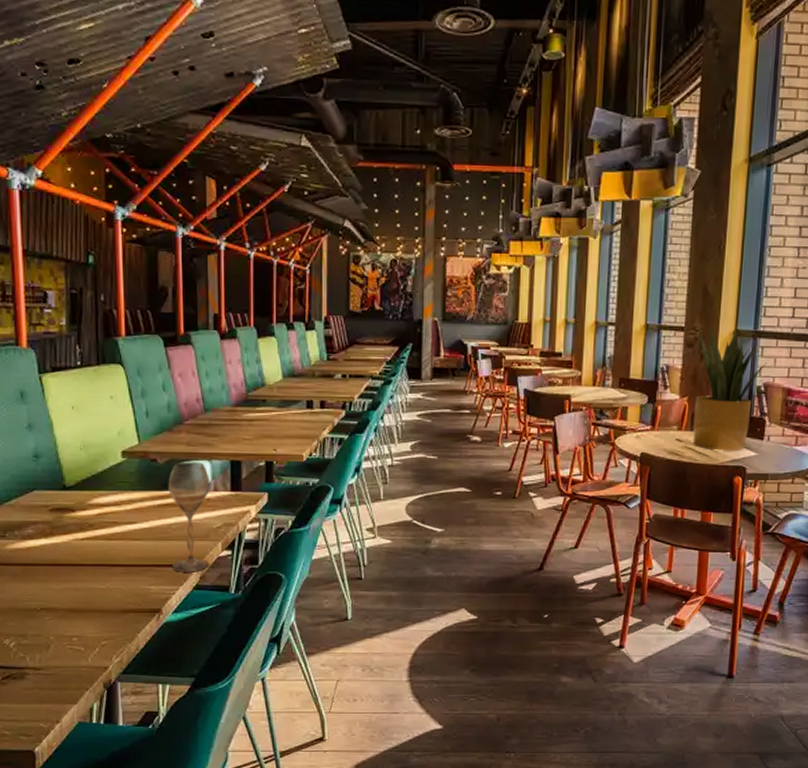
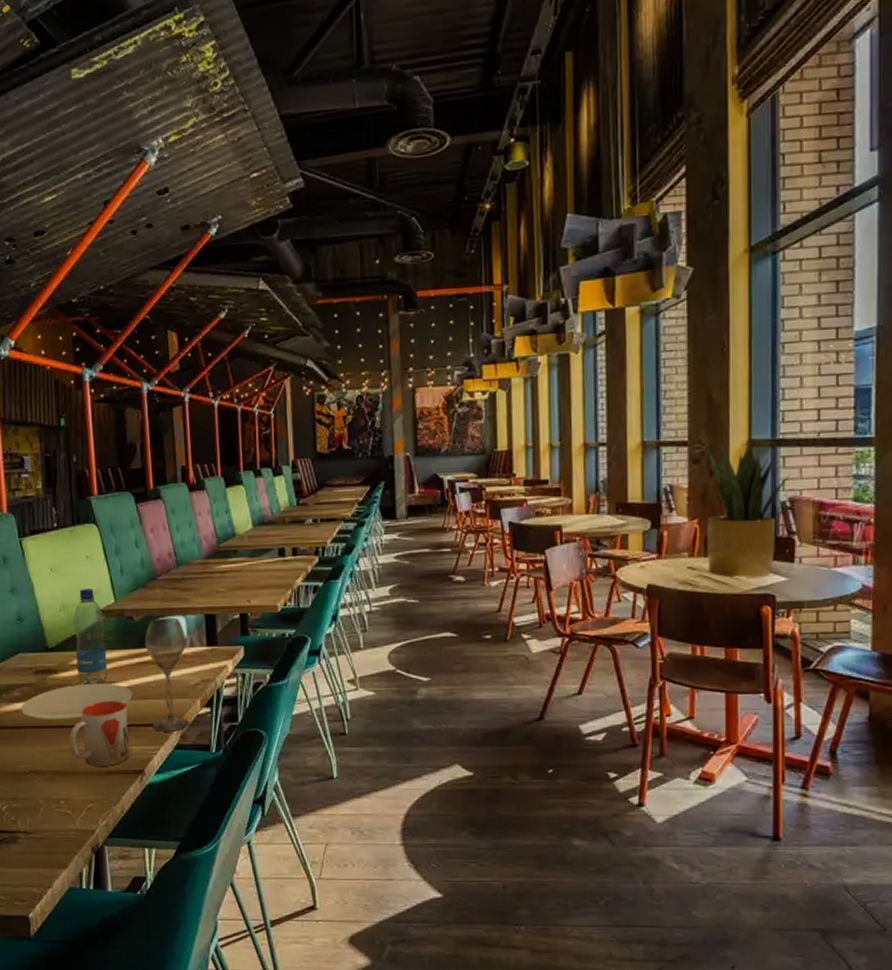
plate: none [34,523,153,559] -> present [20,683,133,721]
mug: none [84,540,148,606] -> present [69,700,131,768]
bottle: none [94,429,129,526] -> present [73,589,108,686]

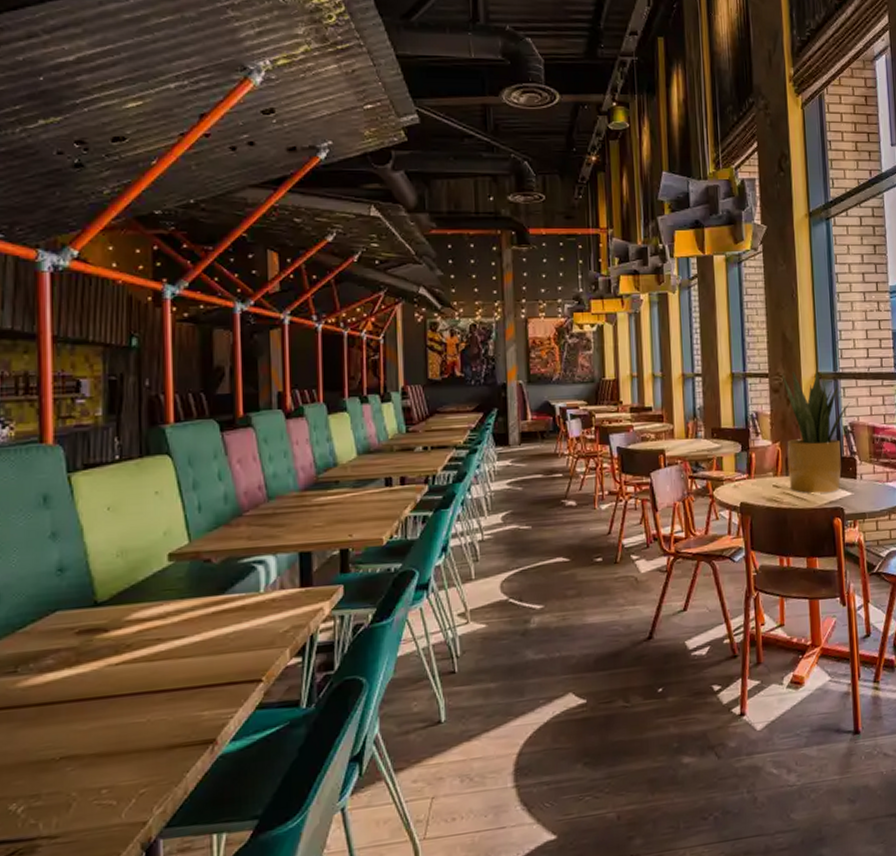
plate: present [20,683,133,721] -> none [54,638,206,692]
mug: present [69,700,131,768] -> none [118,658,200,742]
bottle: present [73,589,108,686] -> none [134,529,176,645]
wineglass: present [145,617,189,732] -> none [225,557,275,691]

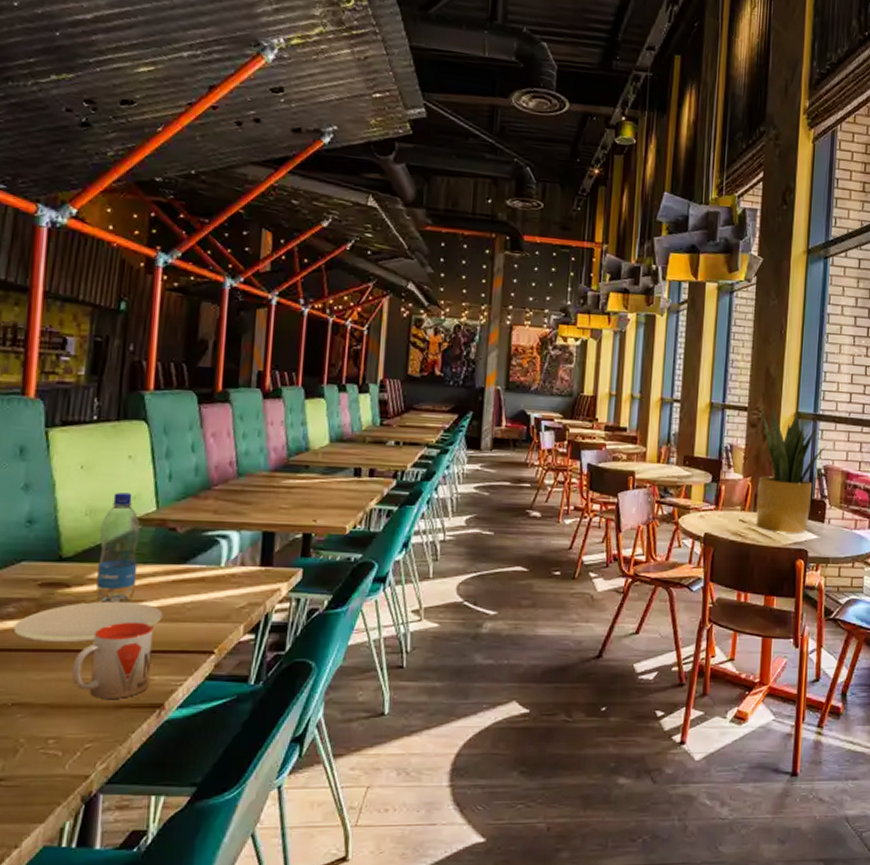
plate: none [54,638,206,692] -> present [13,601,163,643]
mug: none [118,658,200,742] -> present [71,622,154,700]
bottle: none [134,529,176,645] -> present [96,492,141,604]

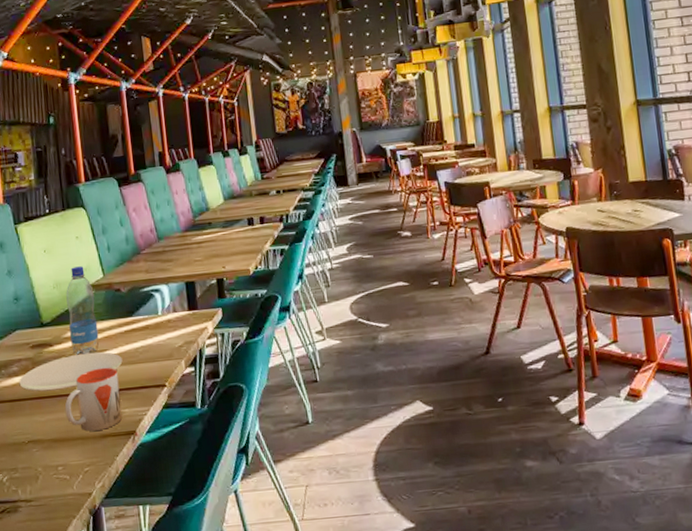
planter: present [755,405,826,534] -> none [599,93,673,216]

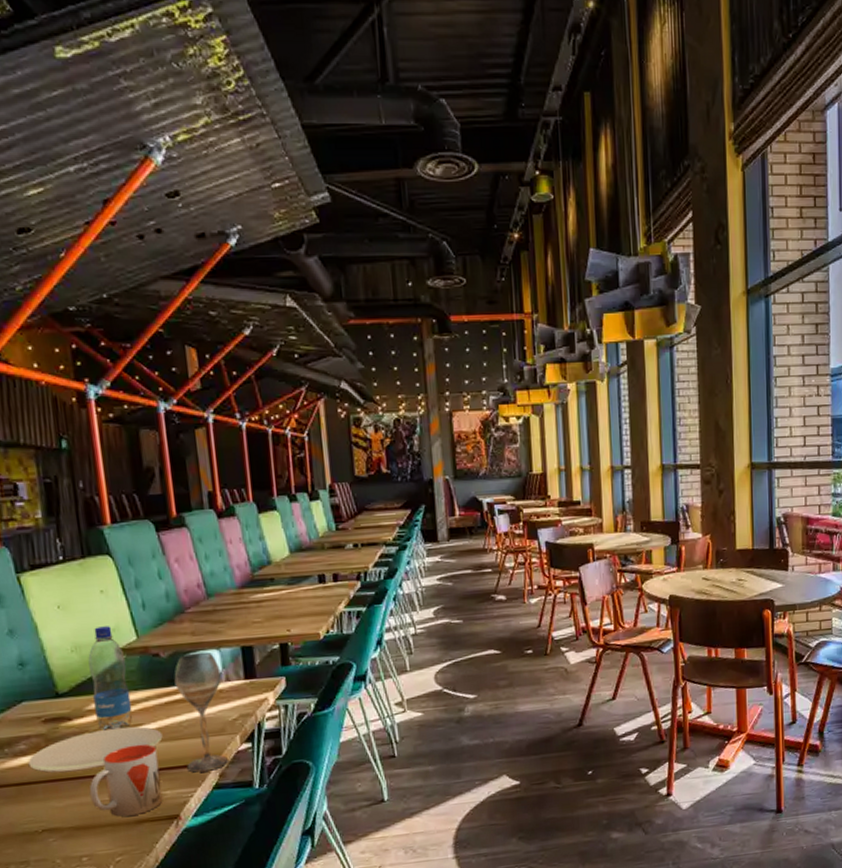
wineglass: none [132,287,175,393] -> present [174,652,228,773]

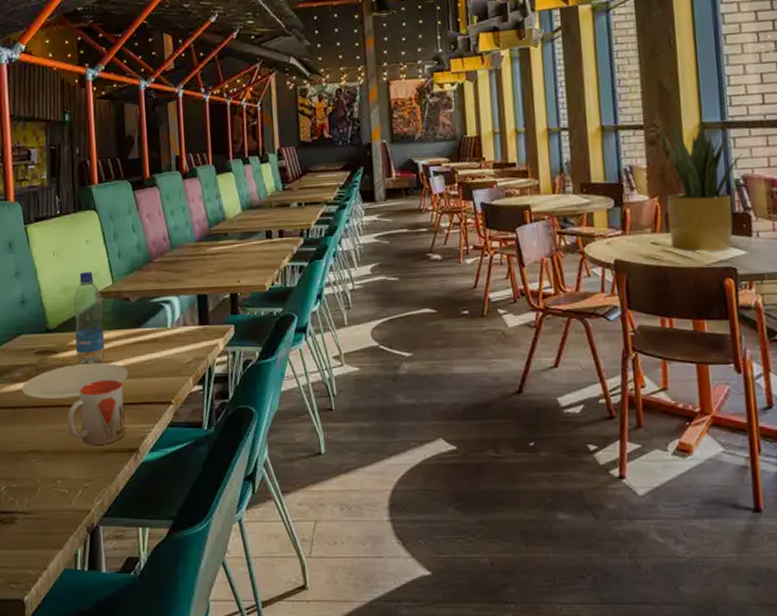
wineglass: present [174,652,228,773] -> none [140,298,182,410]
planter: none [713,455,784,586] -> present [658,115,742,252]

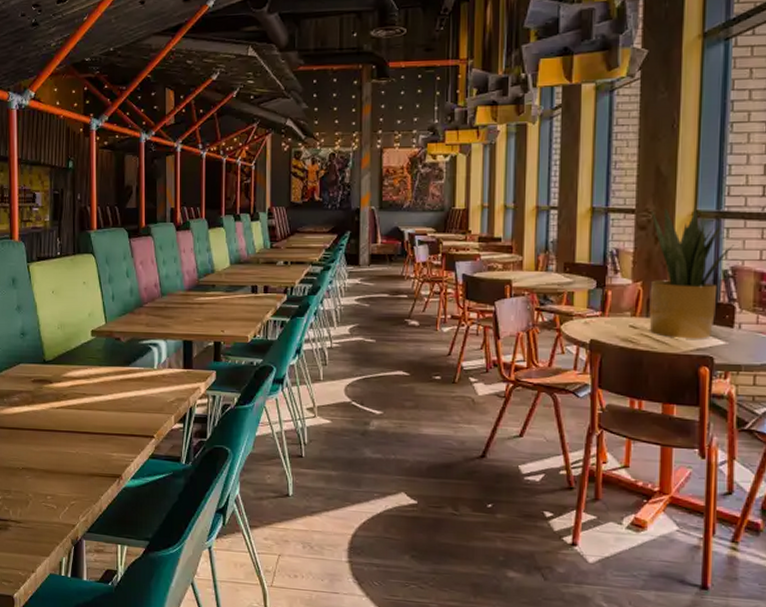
plate: present [21,362,128,400] -> none [19,394,116,426]
mug: present [67,379,126,446] -> none [58,410,110,470]
bottle: present [73,272,105,366] -> none [69,311,96,396]

